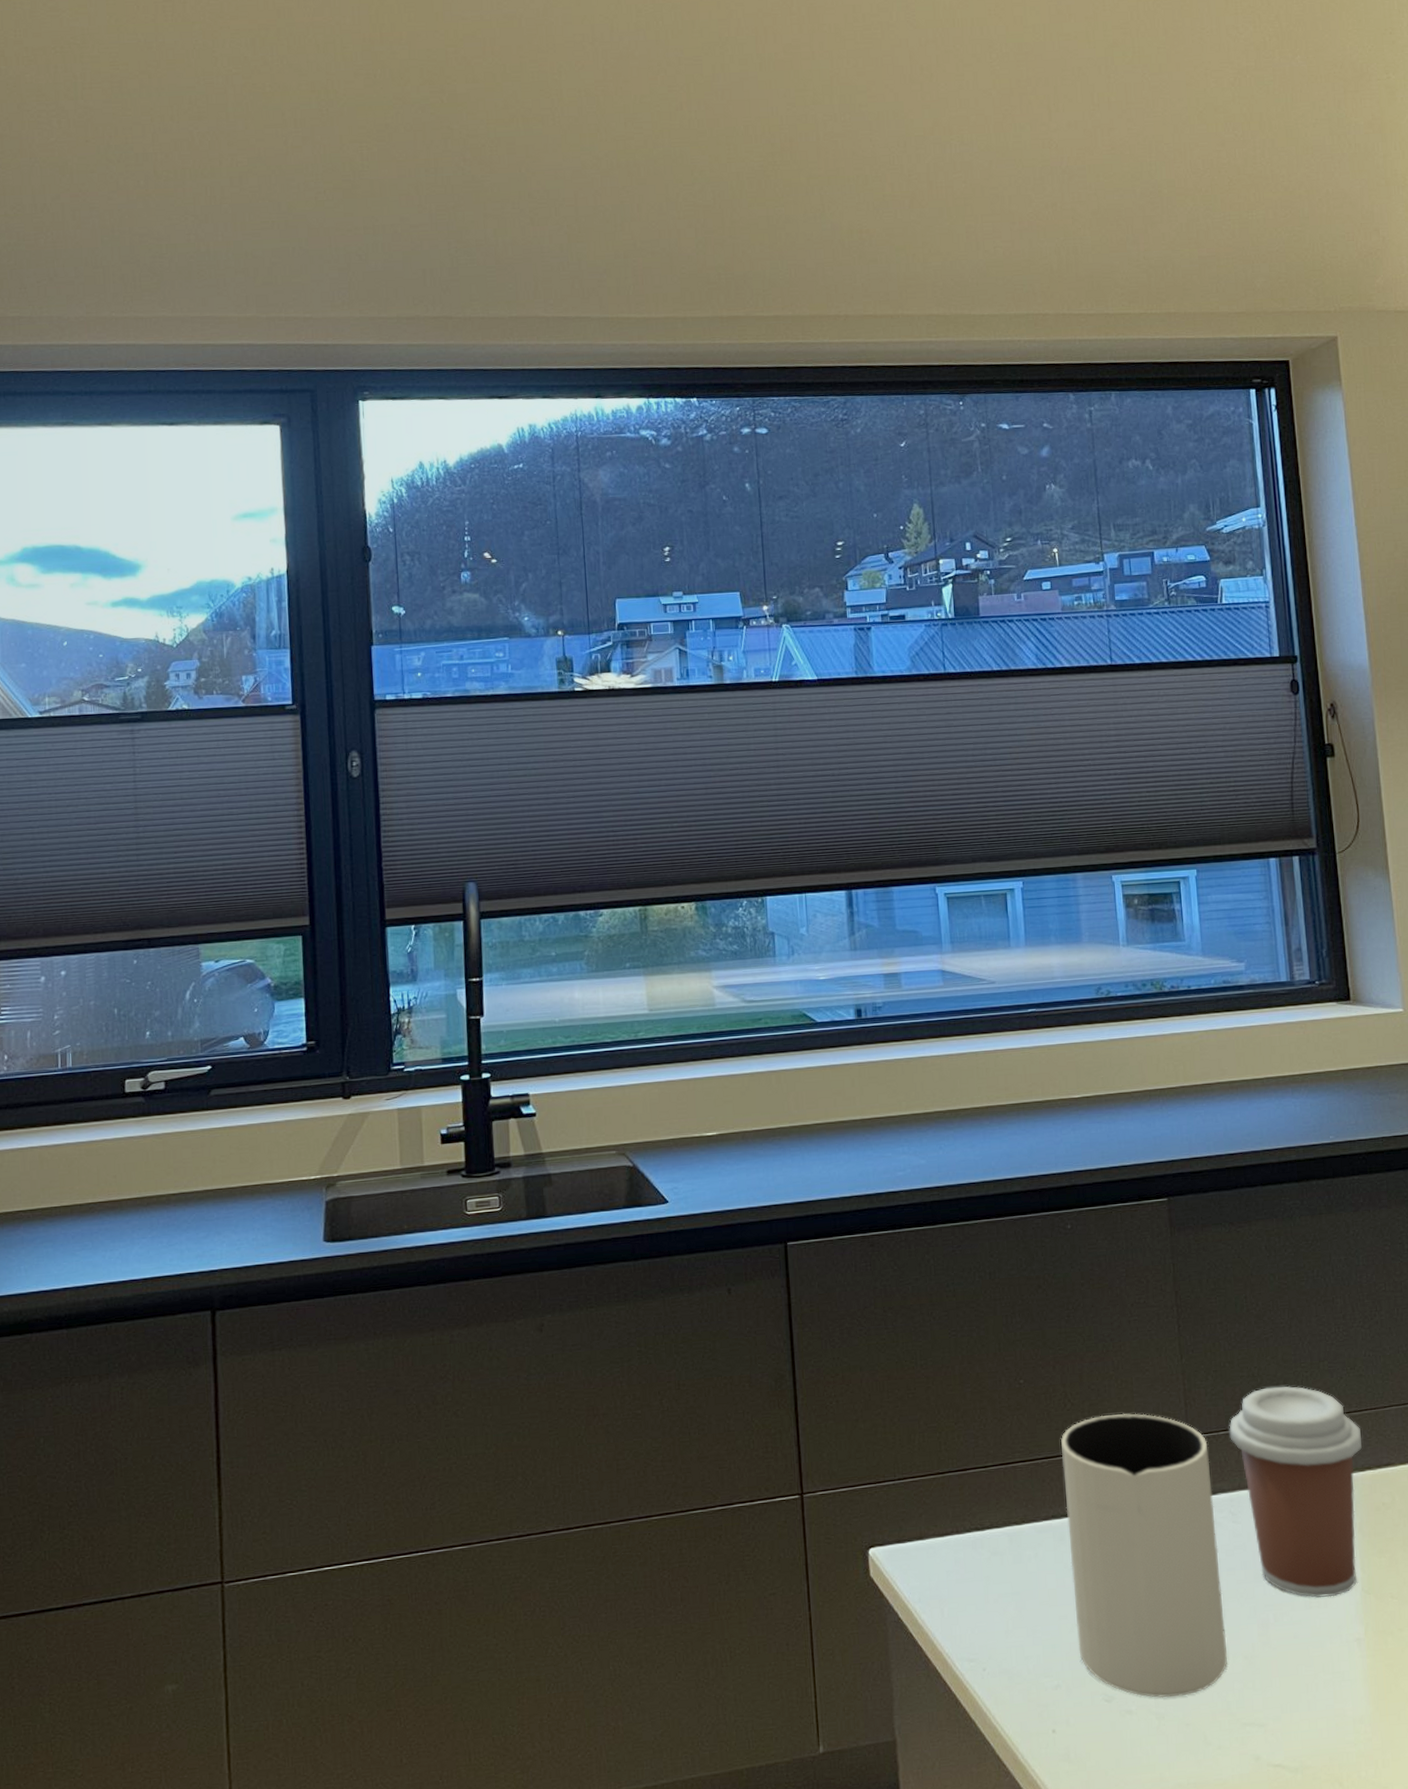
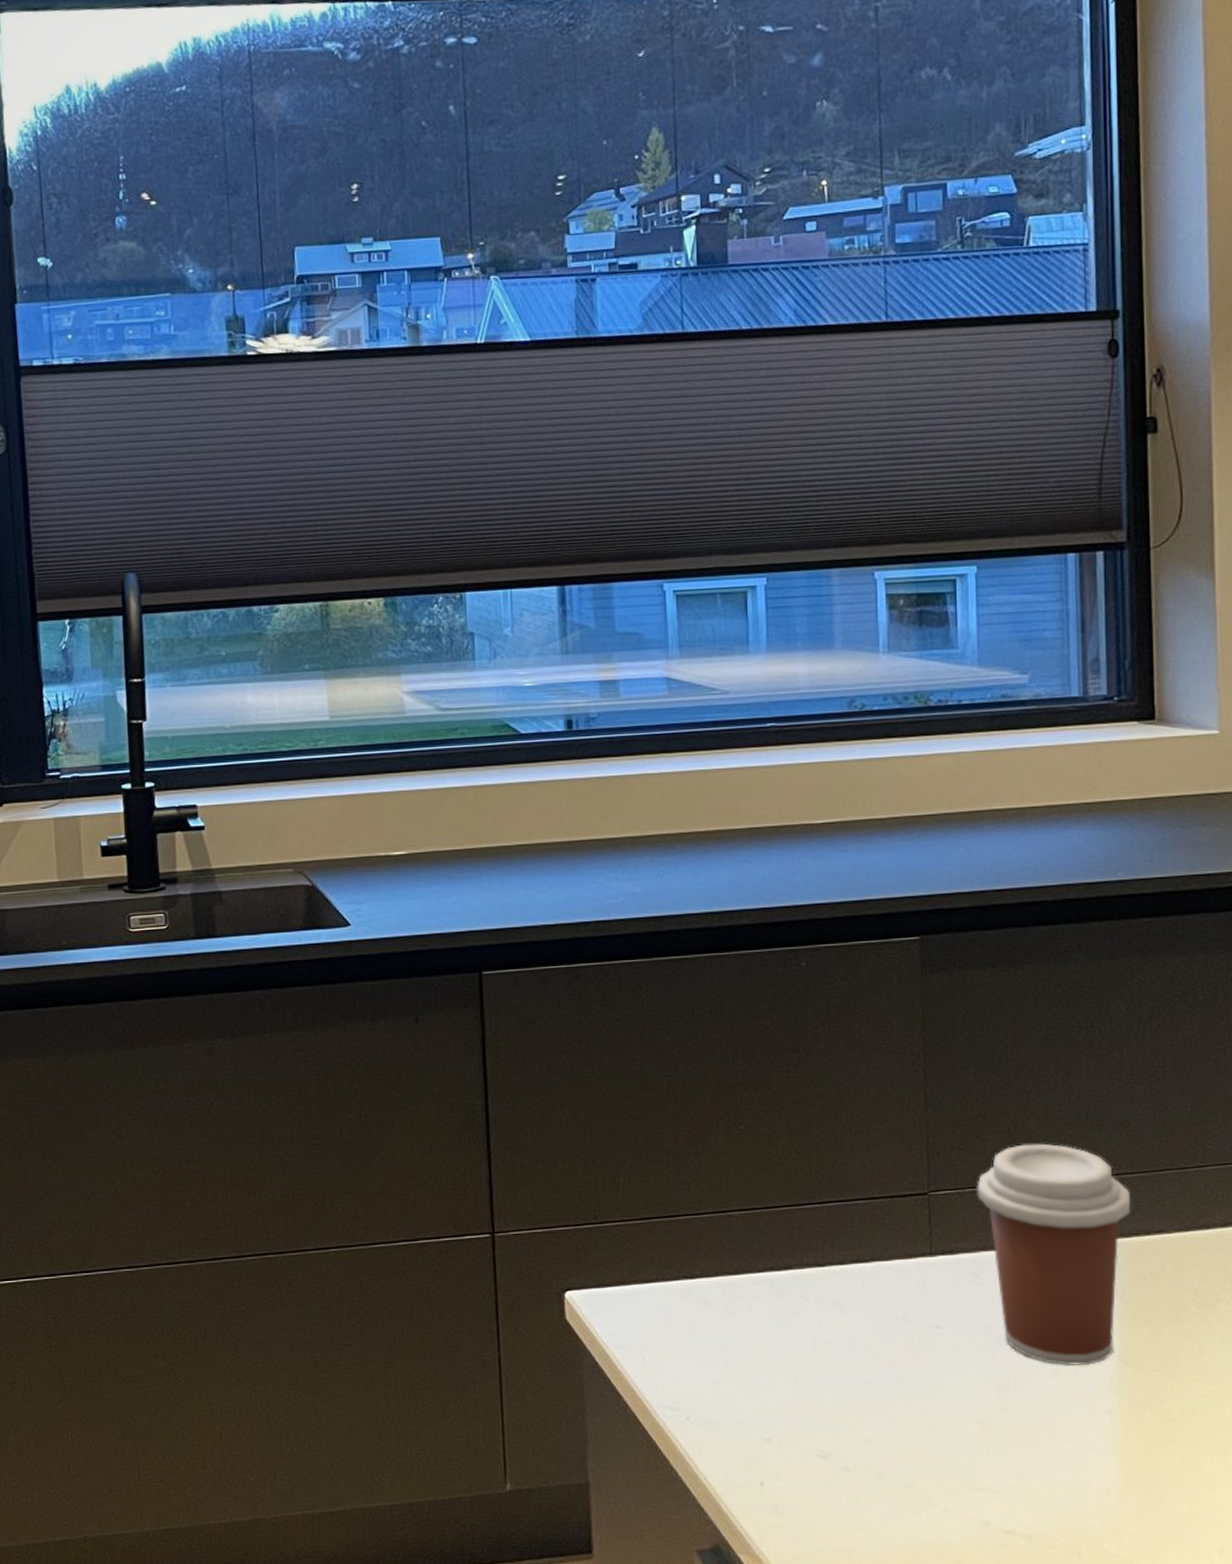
mug: present [1061,1413,1228,1698] -> none [784,1165,960,1458]

